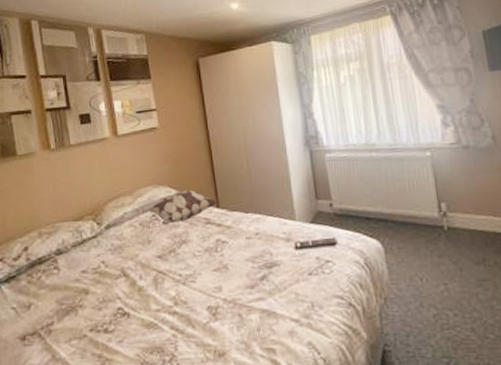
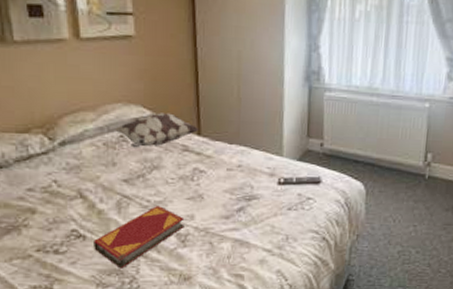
hardback book: none [136,279,214,346] -> present [94,206,185,269]

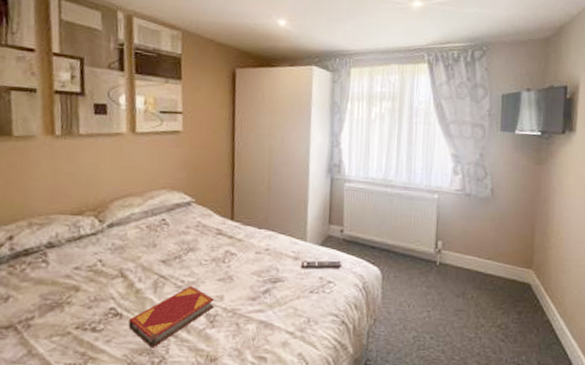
decorative pillow: present [113,113,200,148] -> none [156,199,233,231]

